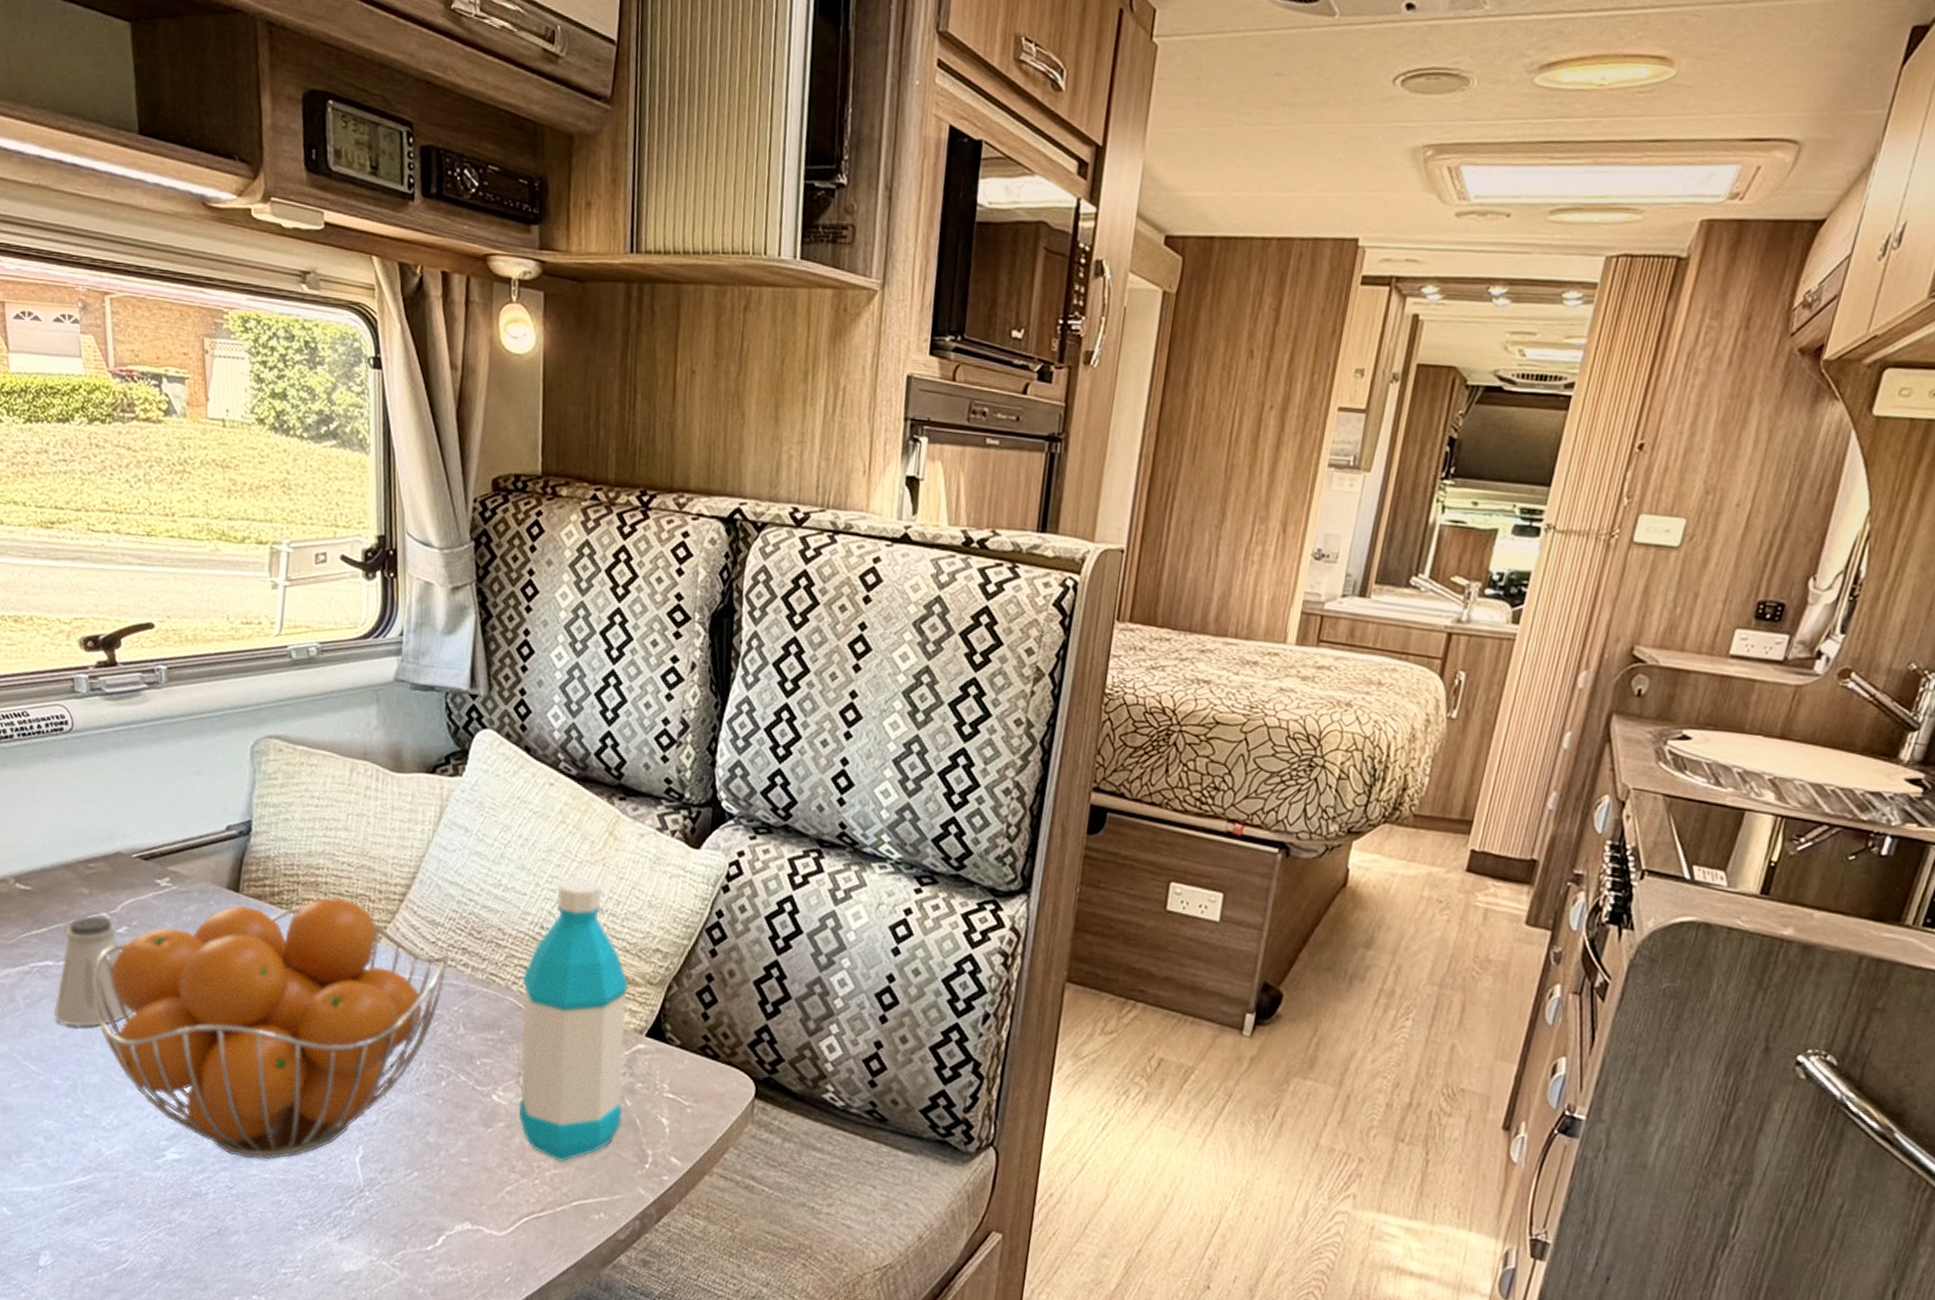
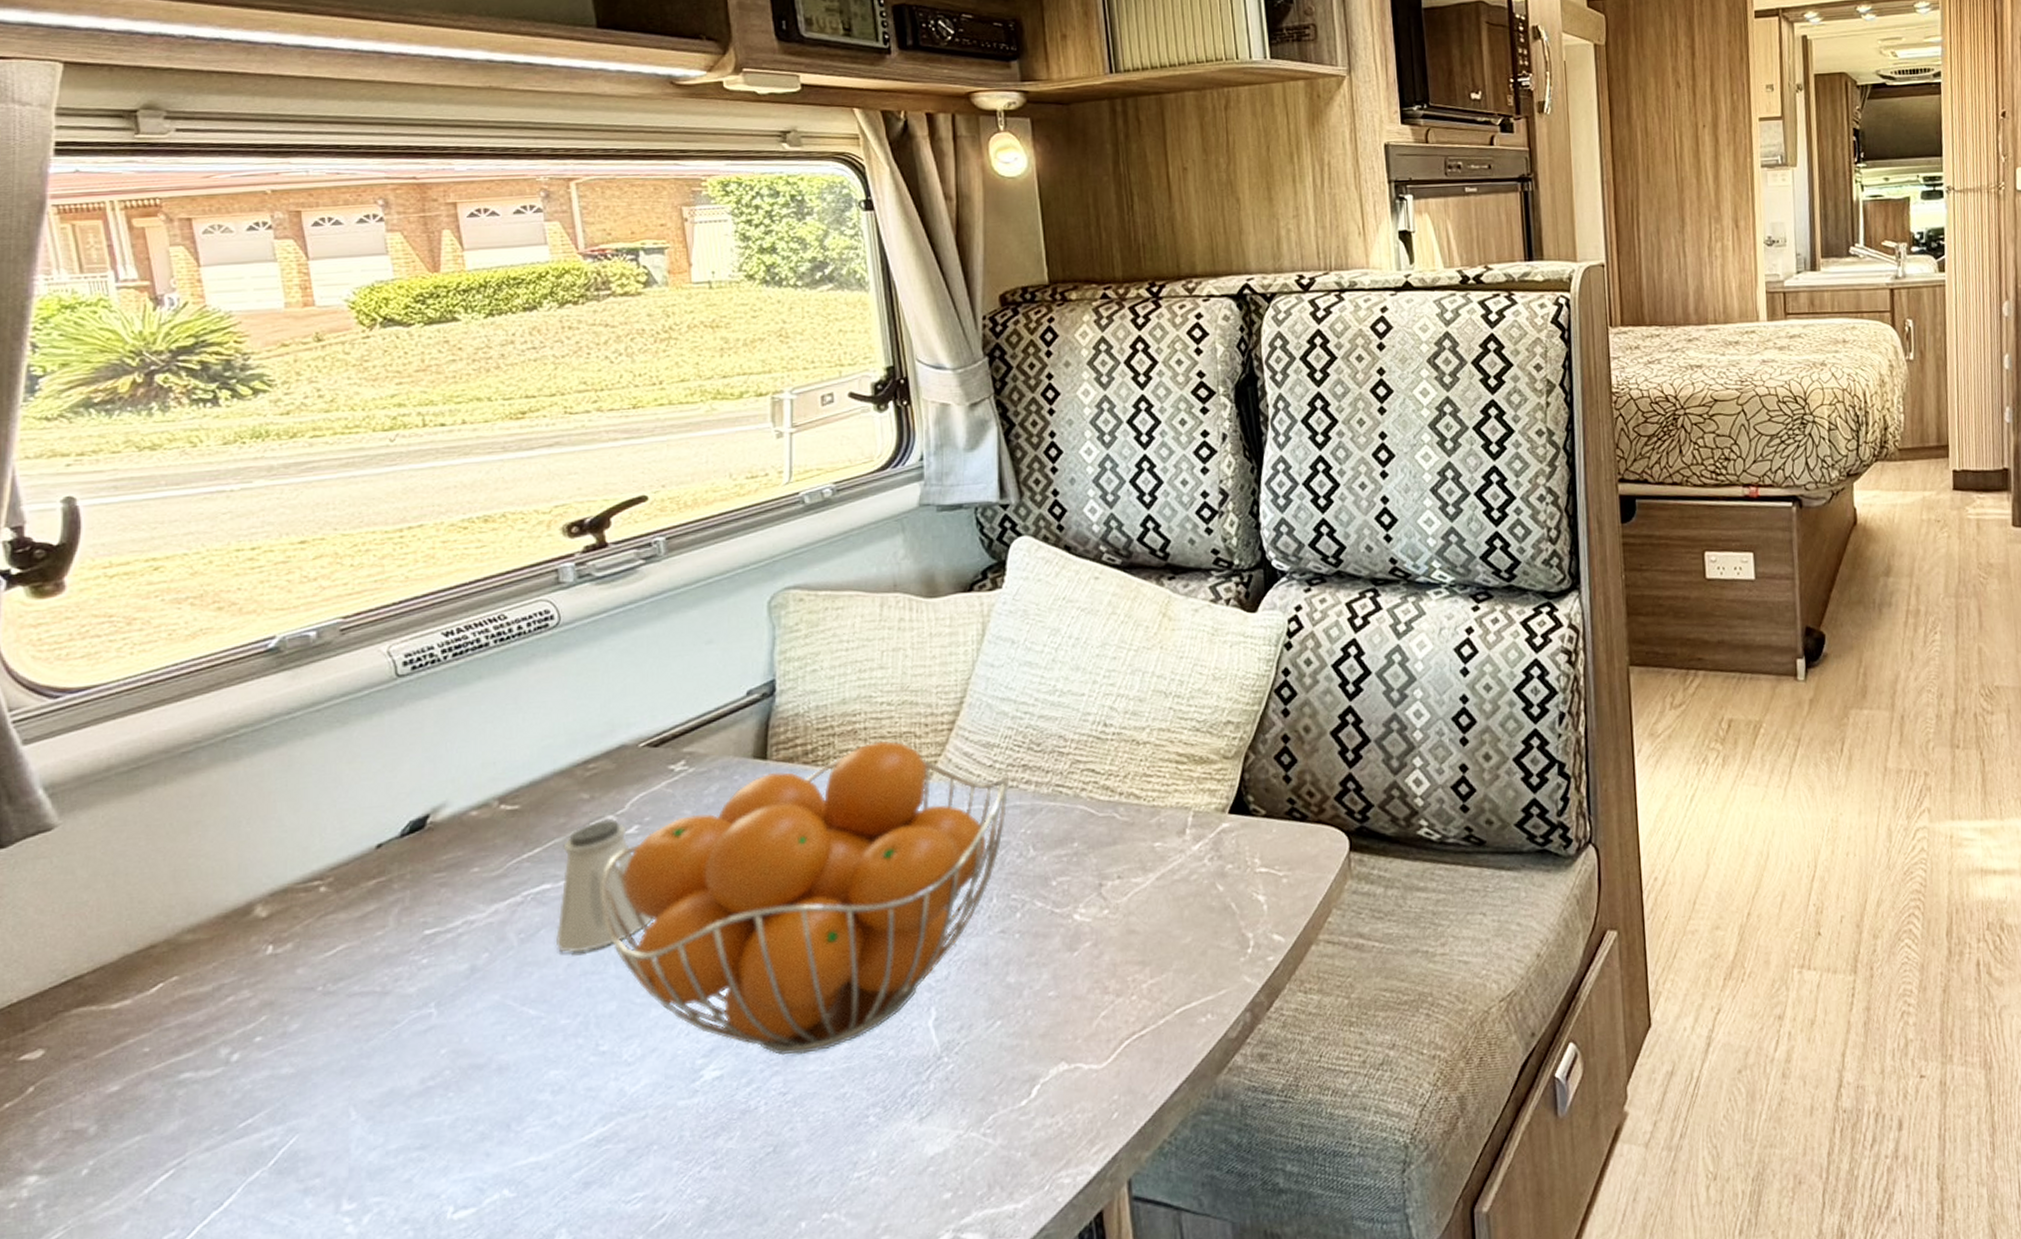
water bottle: present [519,878,630,1162] -> none [1091,666,1217,970]

